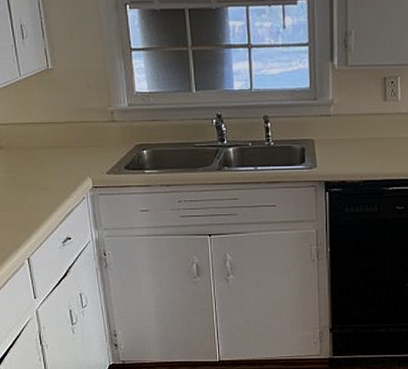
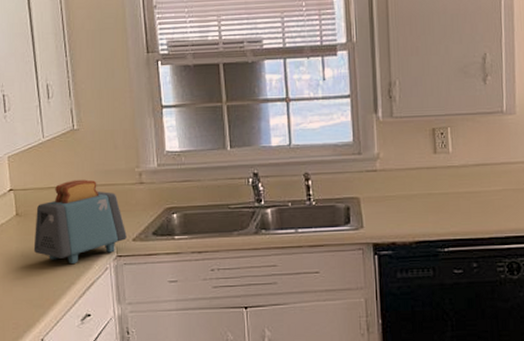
toaster: none [16,116,101,194] -> present [33,179,127,265]

